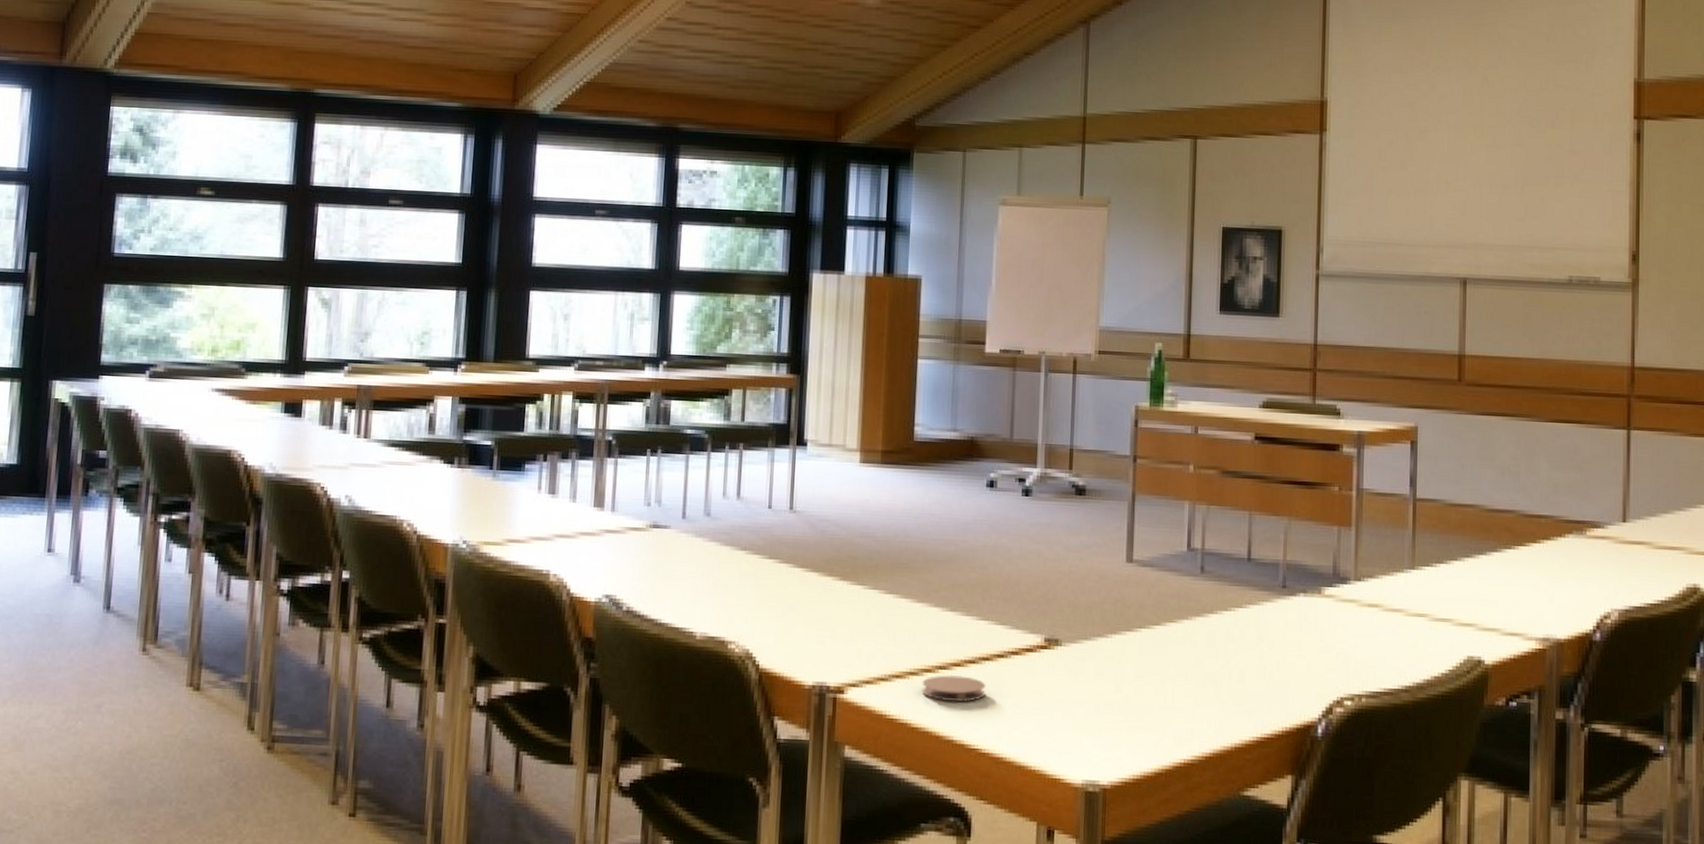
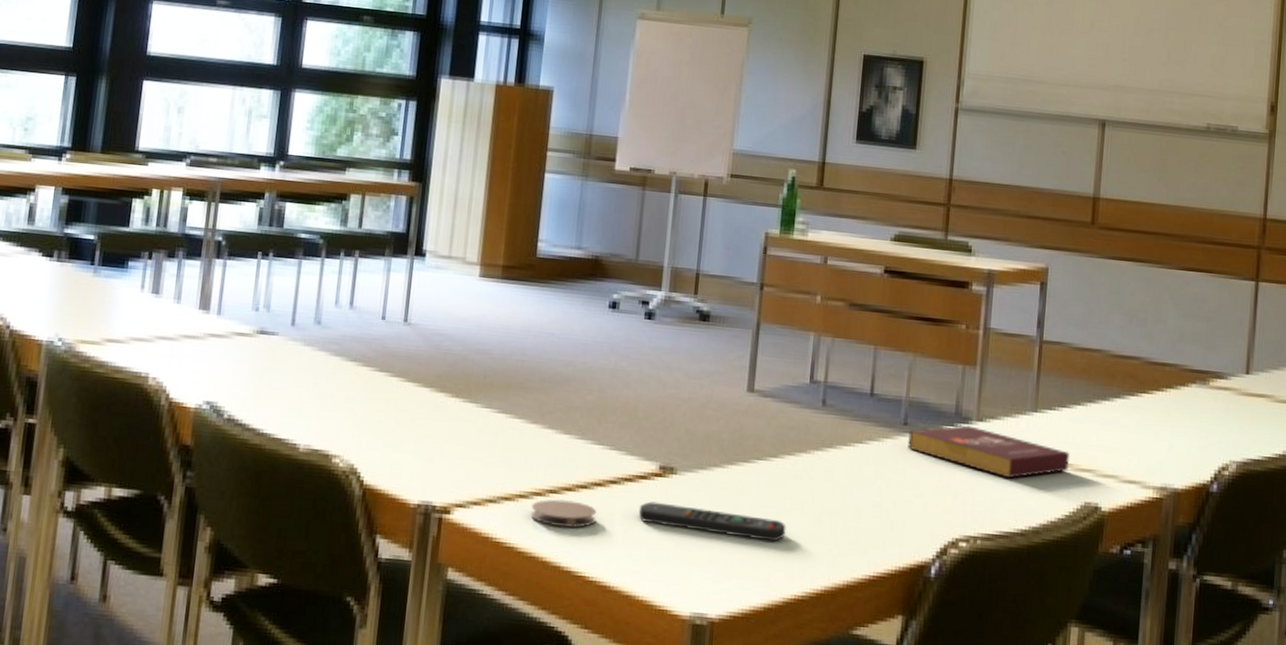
remote control: none [1026,673,1172,708] -> present [638,501,786,542]
book: none [1288,585,1450,636] -> present [908,425,1070,479]

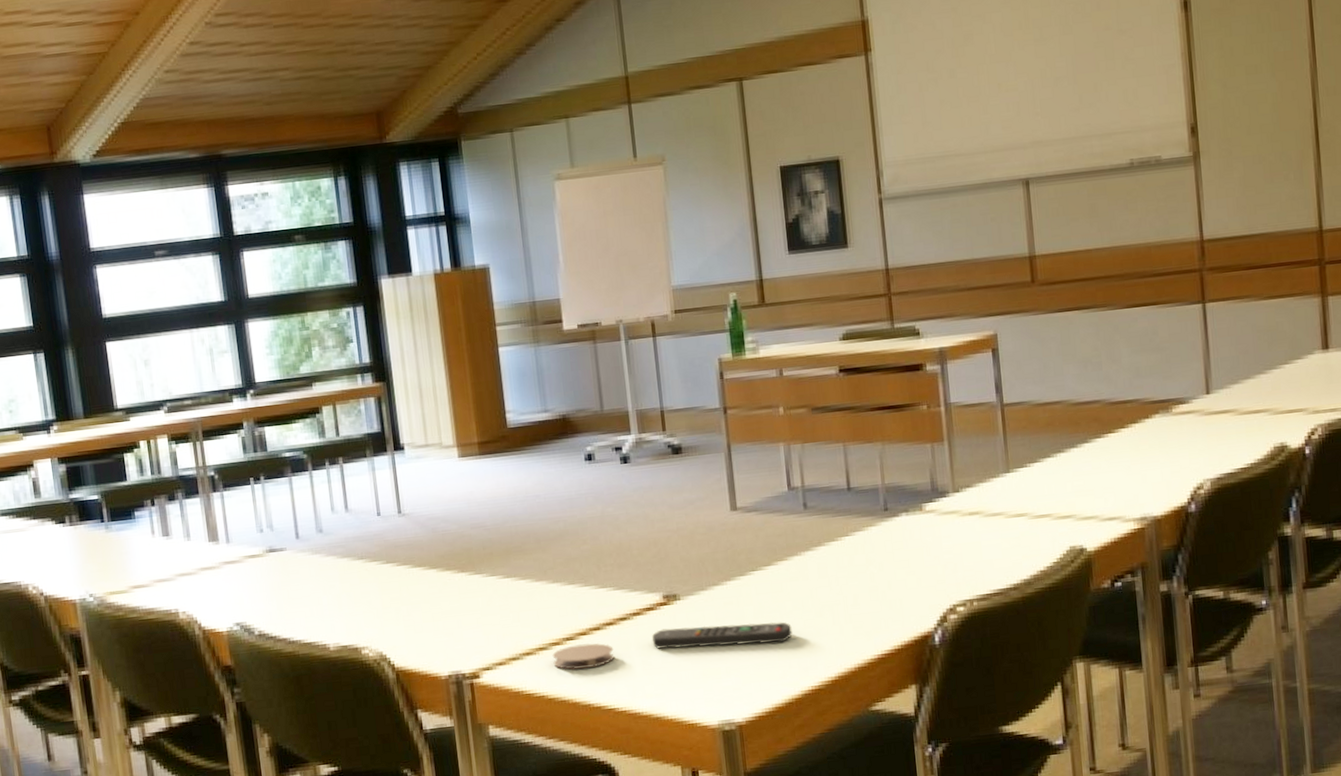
book: present [908,425,1070,479] -> none [891,498,1049,540]

